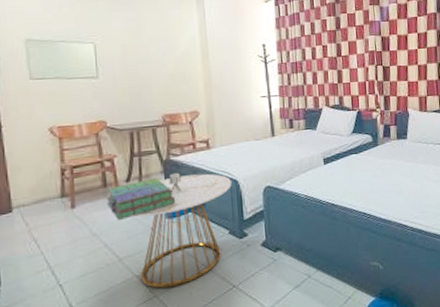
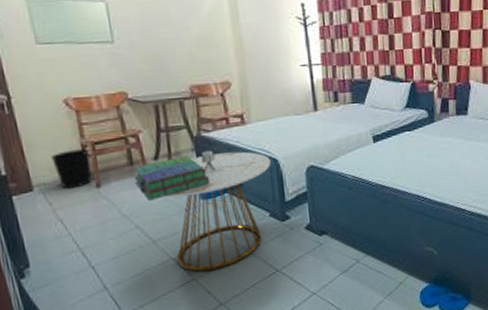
wastebasket: none [32,172,68,210] -> present [51,149,92,189]

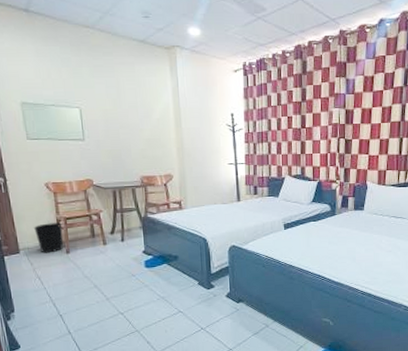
stack of books: present [133,155,211,202] -> none [94,232,153,267]
side table: present [164,150,271,272] -> none [117,228,201,326]

